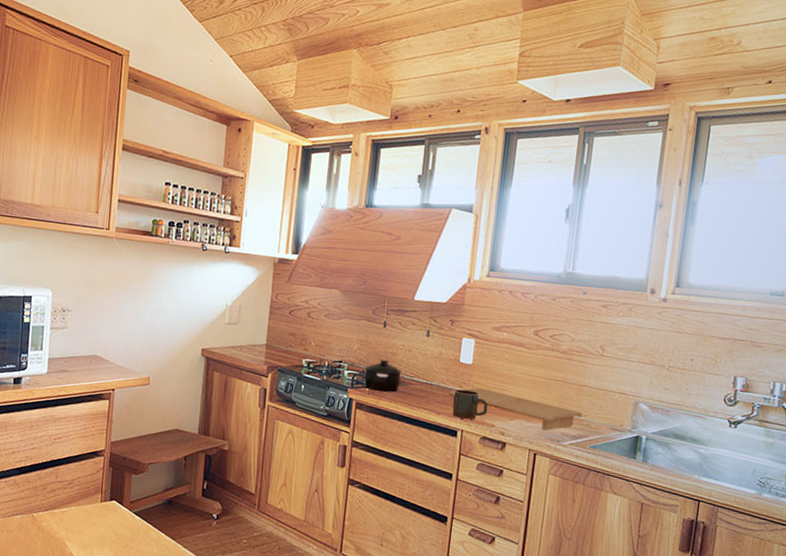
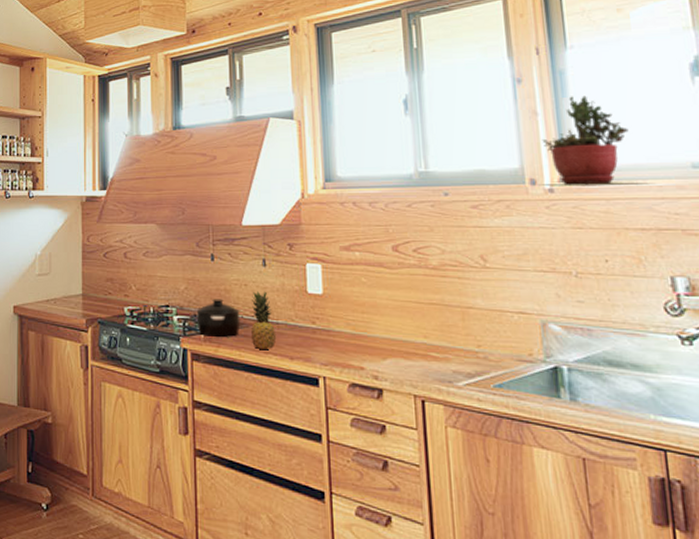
fruit: none [407,356,429,405] -> present [250,291,276,350]
cutting board: present [448,387,583,431] -> none [300,322,475,369]
mug: present [452,389,489,420] -> none [307,325,352,364]
succulent plant: none [656,224,740,304] -> present [538,96,654,187]

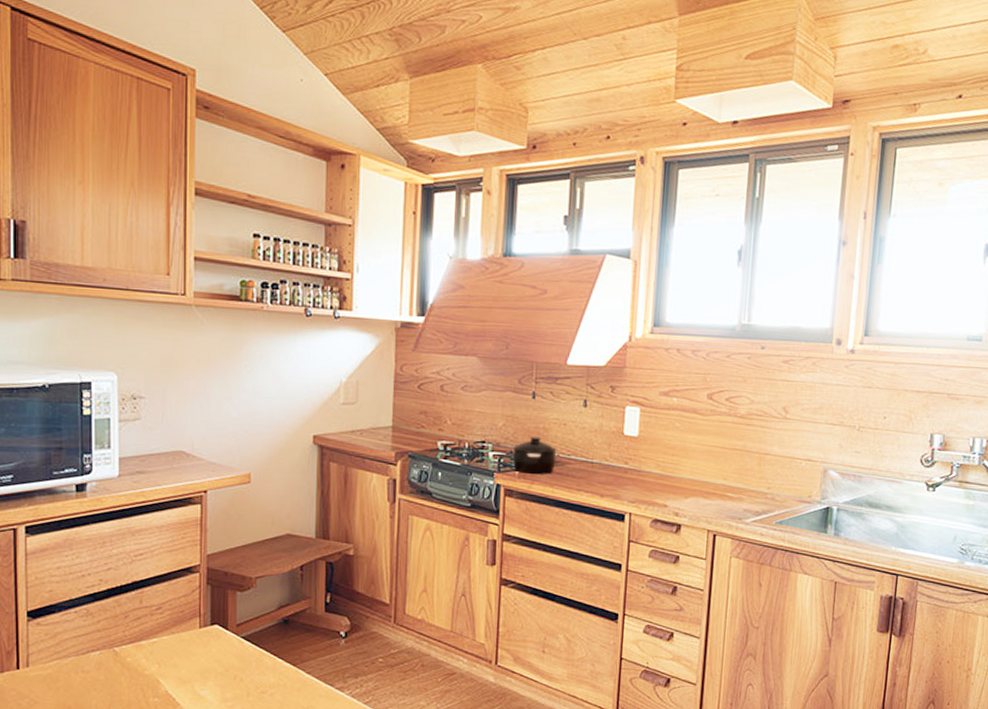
fruit: present [250,291,276,350] -> none [565,431,589,488]
succulent plant: present [538,96,654,187] -> none [843,263,935,353]

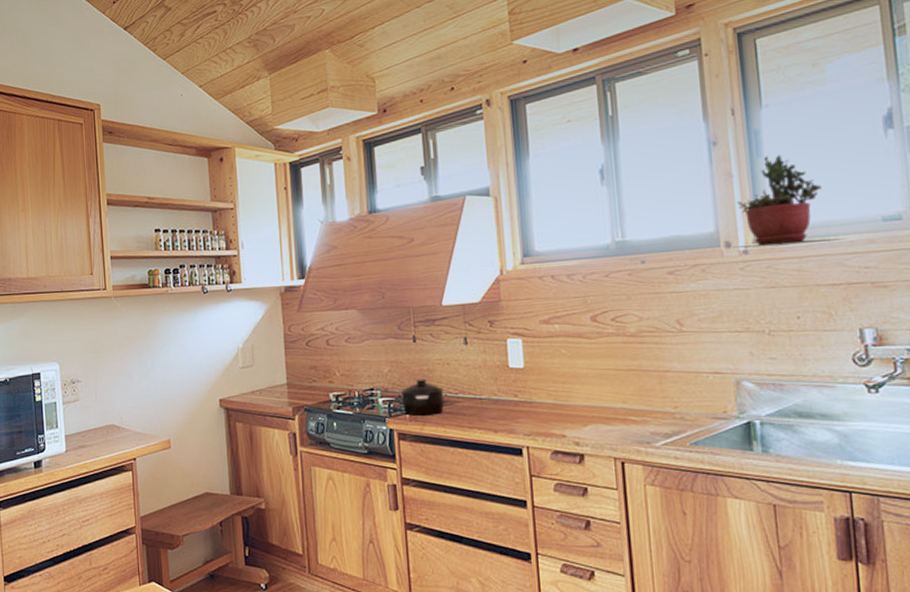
succulent plant: none [843,263,935,353] -> present [733,155,846,249]

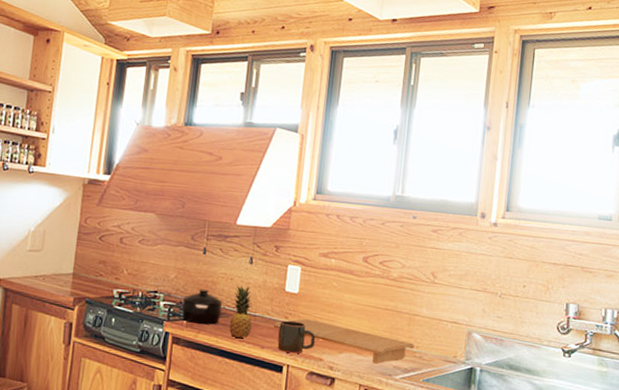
fruit: none [454,369,480,426] -> present [229,285,252,339]
cutting board: none [503,393,672,432] -> present [273,318,415,364]
mug: none [510,398,554,434] -> present [277,320,316,354]
succulent plant: present [733,155,846,249] -> none [487,148,570,229]

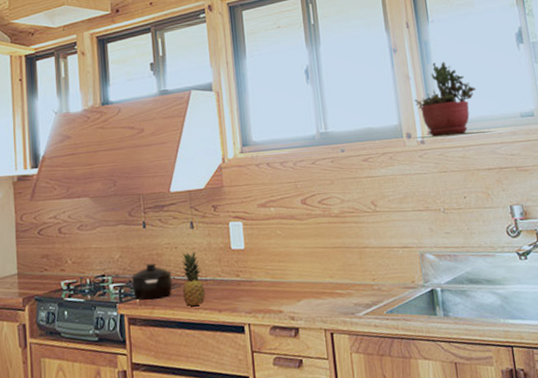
cutting board: present [273,318,415,364] -> none [226,272,371,305]
mug: present [277,320,316,354] -> none [232,277,272,312]
succulent plant: none [487,148,570,229] -> present [413,62,495,139]

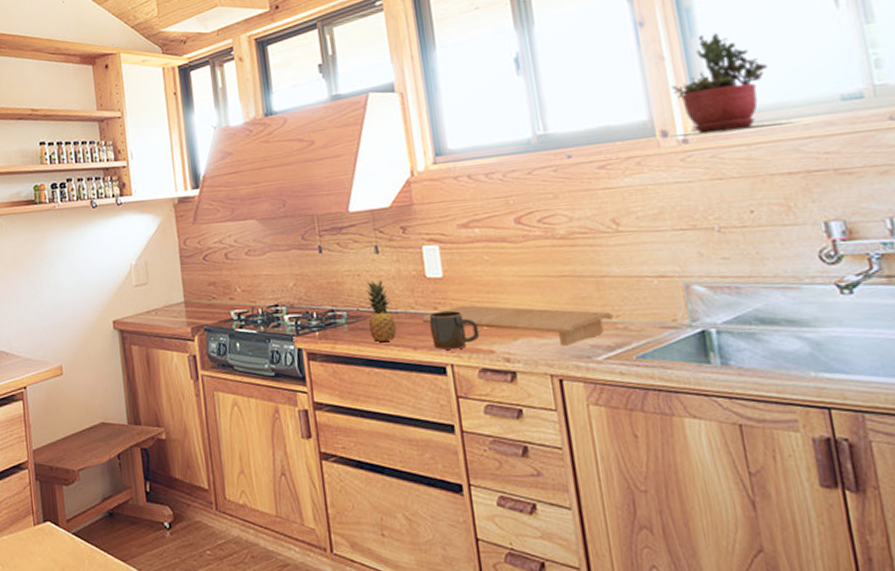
saucepan: present [131,263,173,300] -> none [307,292,357,334]
cutting board: none [226,272,371,305] -> present [422,305,614,346]
mug: none [232,277,272,312] -> present [429,310,480,351]

